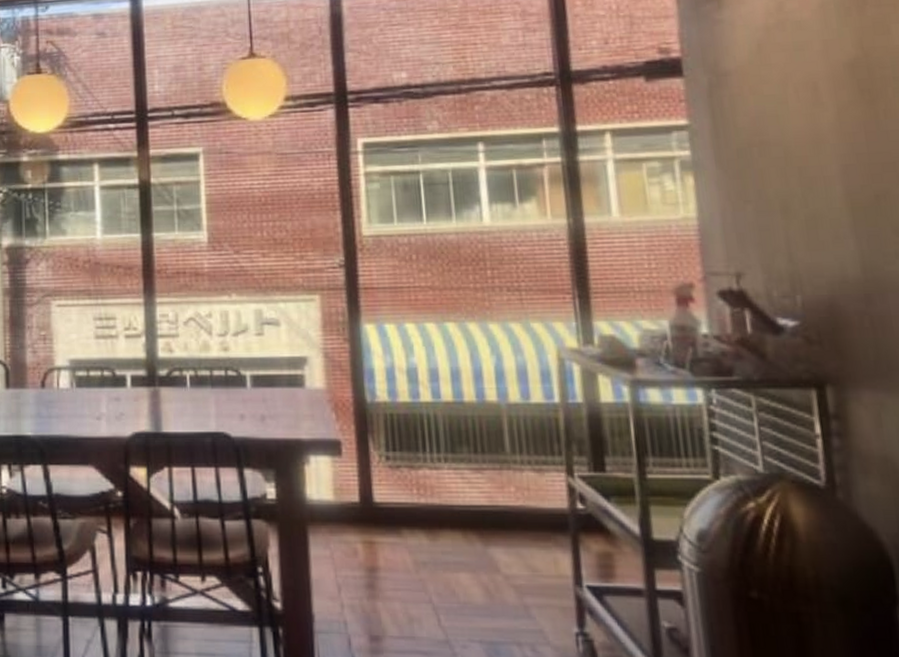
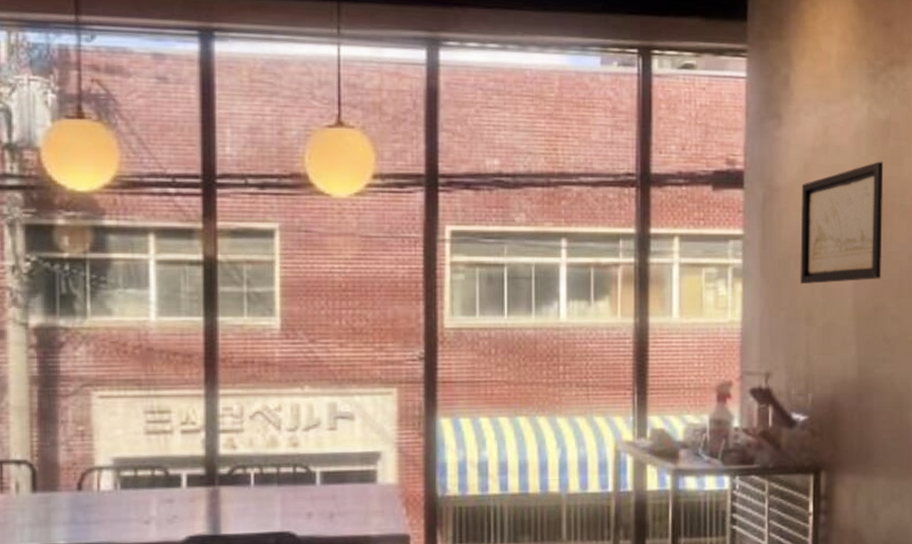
wall art: none [756,32,879,173] -> present [799,161,884,284]

